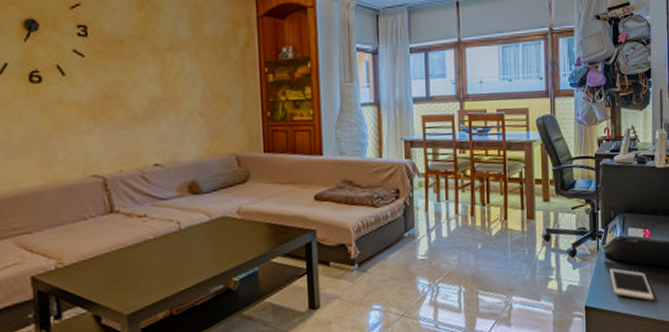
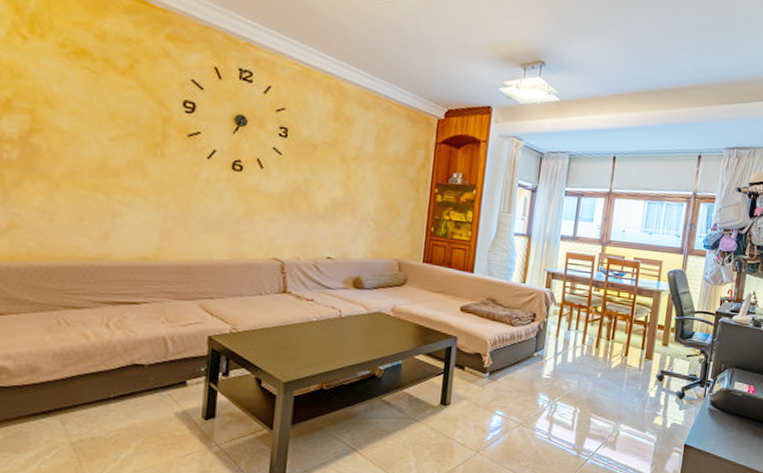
cell phone: present [609,268,654,301] -> none [711,414,748,449]

